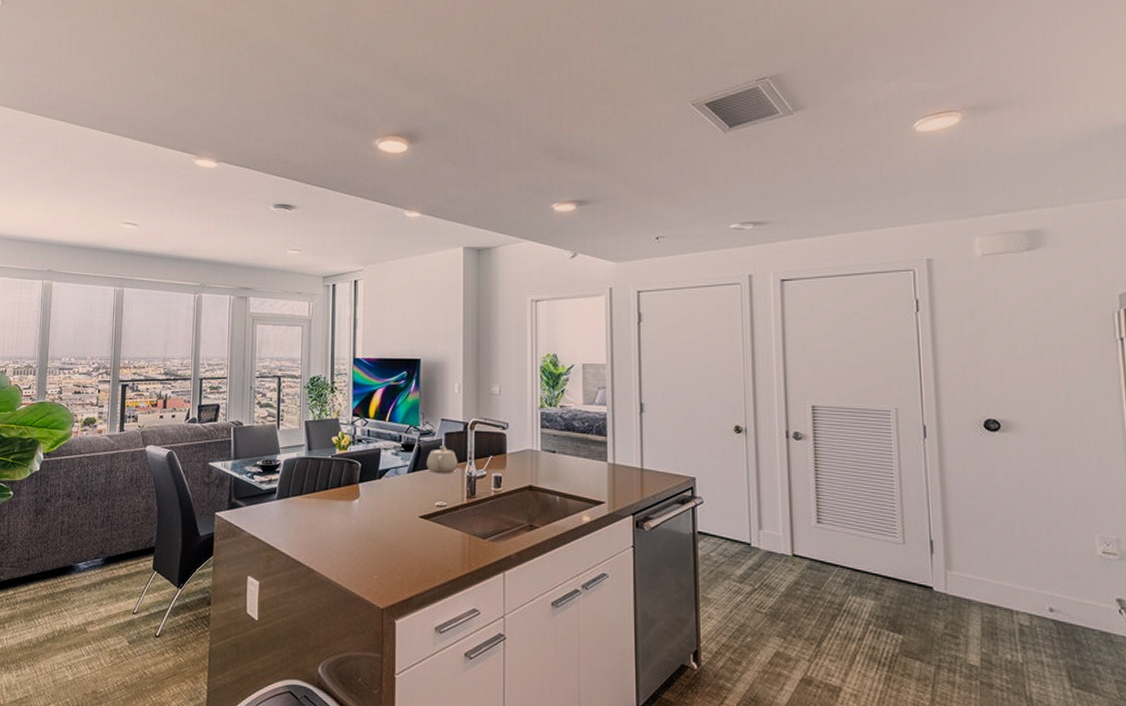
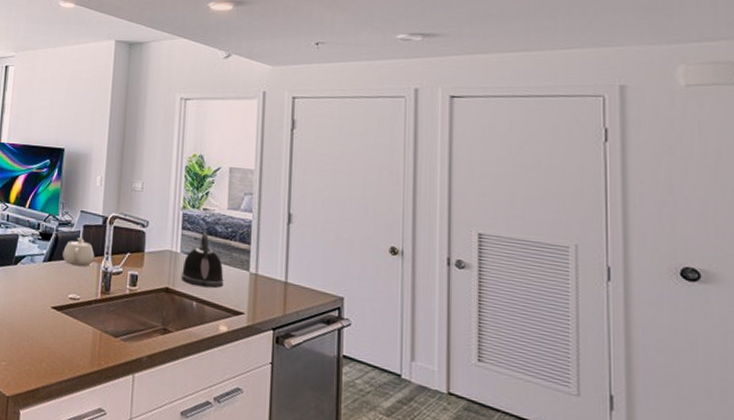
kettle: none [544,429,584,482] -> present [181,232,224,289]

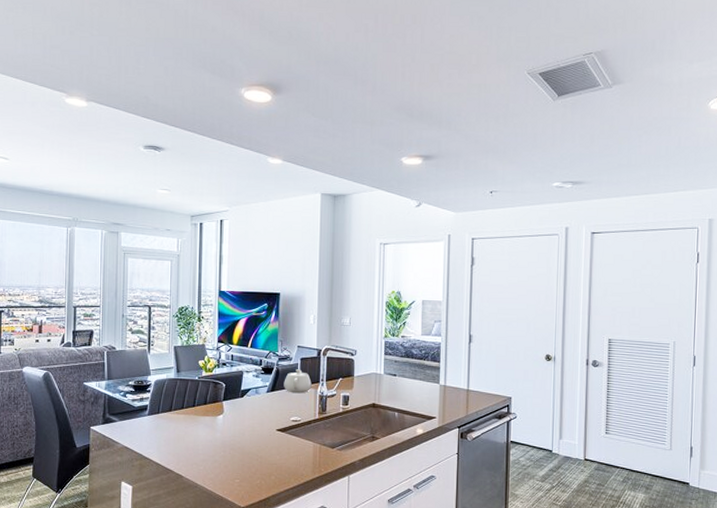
kettle: present [181,232,224,289] -> none [385,356,420,400]

